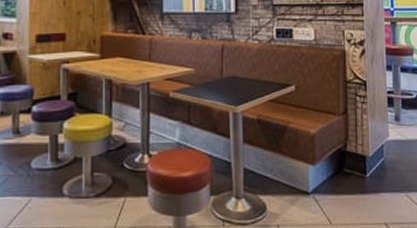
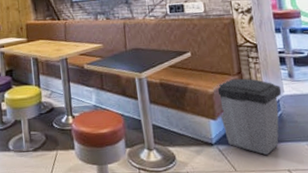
trash can: none [319,119,387,207] -> present [217,78,282,156]

